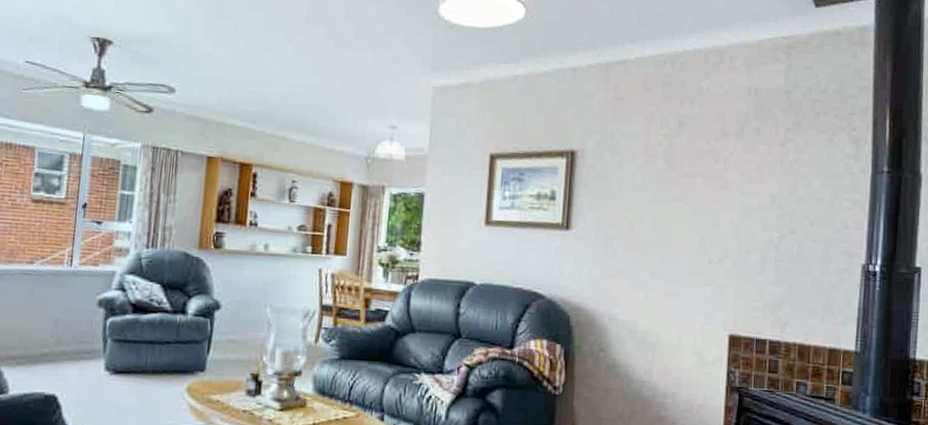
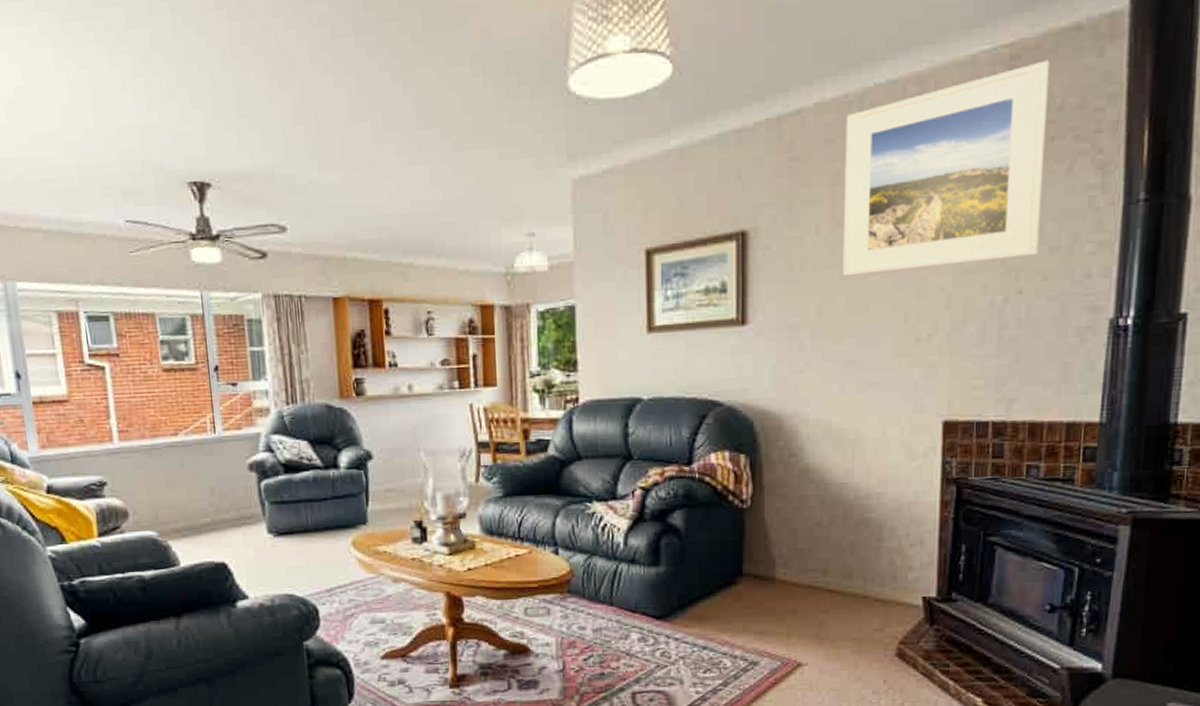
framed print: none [651,53,817,205] -> present [842,60,1051,276]

